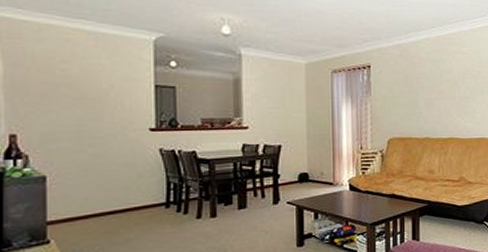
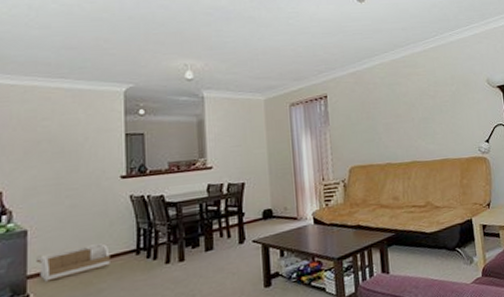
storage bin: none [57,195,138,229] -> present [36,243,110,282]

